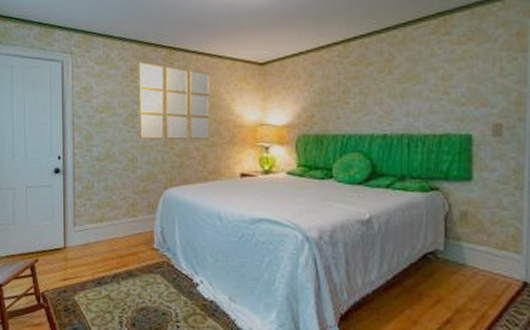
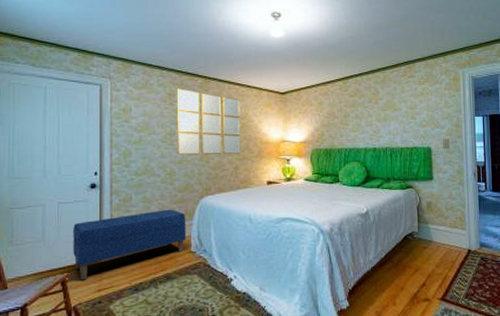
bench: none [40,200,149,267] -> present [73,209,186,280]

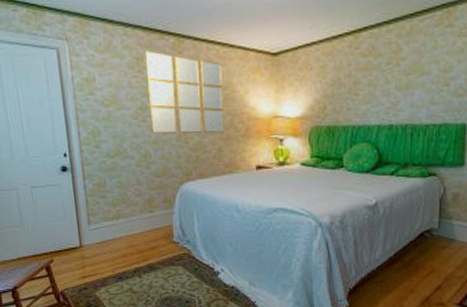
bench: present [73,209,186,280] -> none [49,196,168,267]

